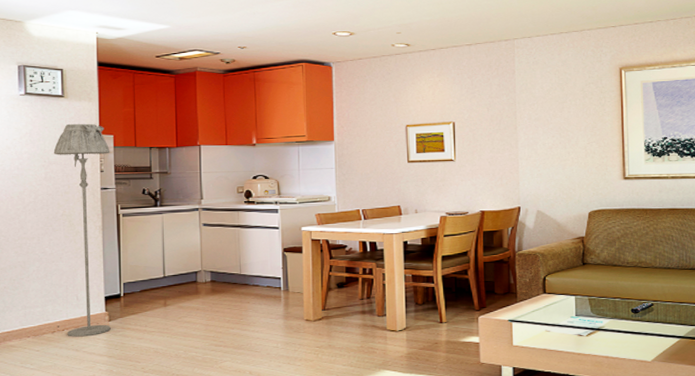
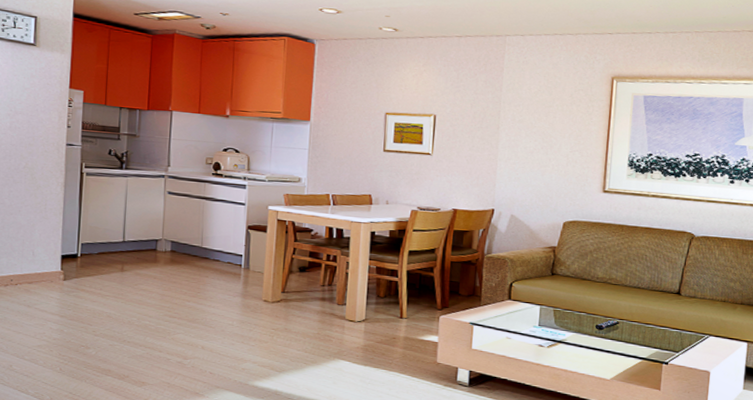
floor lamp: present [53,123,111,337] -> none [20,74,79,294]

